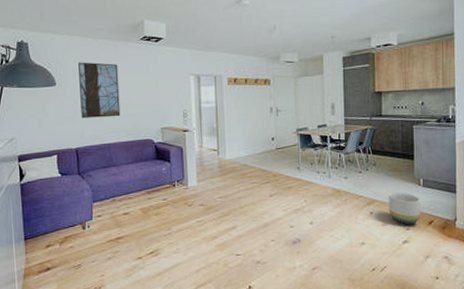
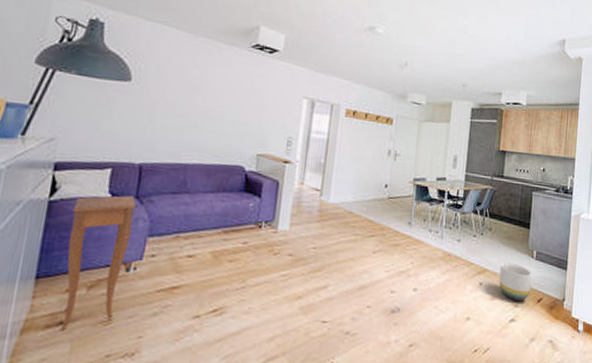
side table: none [38,174,81,275] -> present [59,195,137,331]
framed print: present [78,62,121,118] -> none [156,58,218,133]

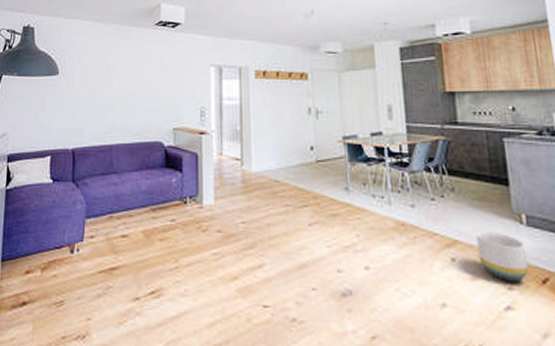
side table: present [59,195,137,331] -> none [23,180,74,312]

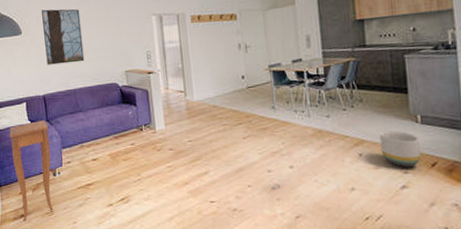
side table: none [23,180,74,312] -> present [9,120,54,222]
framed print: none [82,49,129,113] -> present [42,9,85,65]

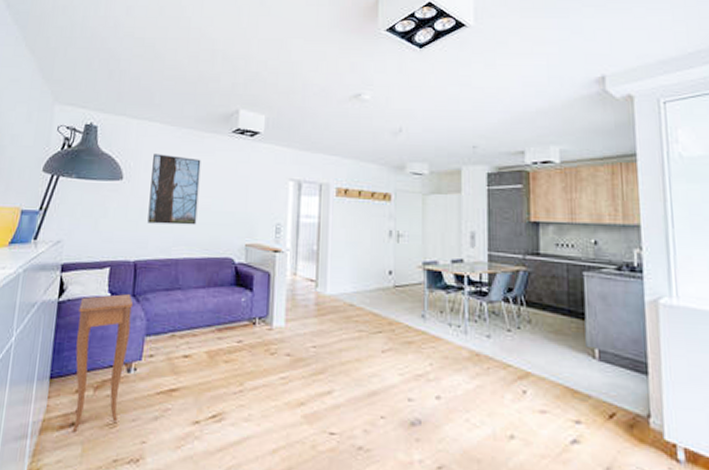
planter: present [379,130,421,167] -> none [548,364,598,415]

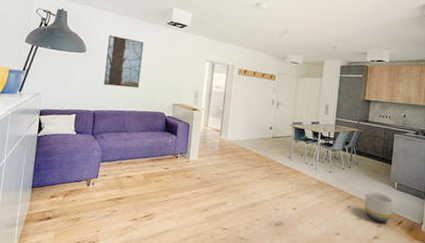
side table: present [71,294,134,433] -> none [47,133,93,224]
planter: none [548,364,598,415] -> present [364,191,394,222]

